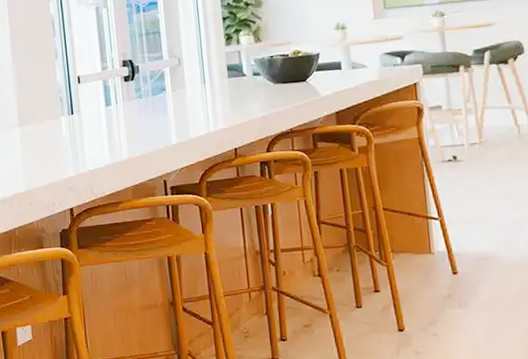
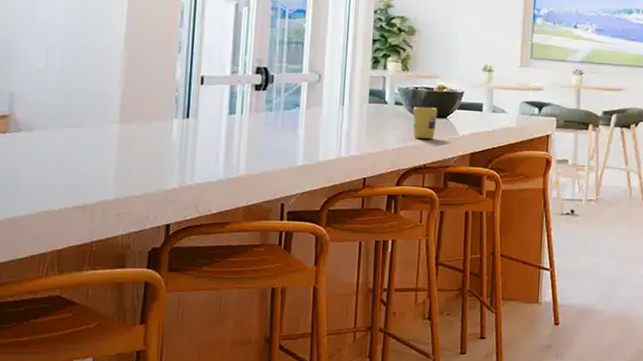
mug: none [271,73,297,105] -> present [412,106,438,140]

